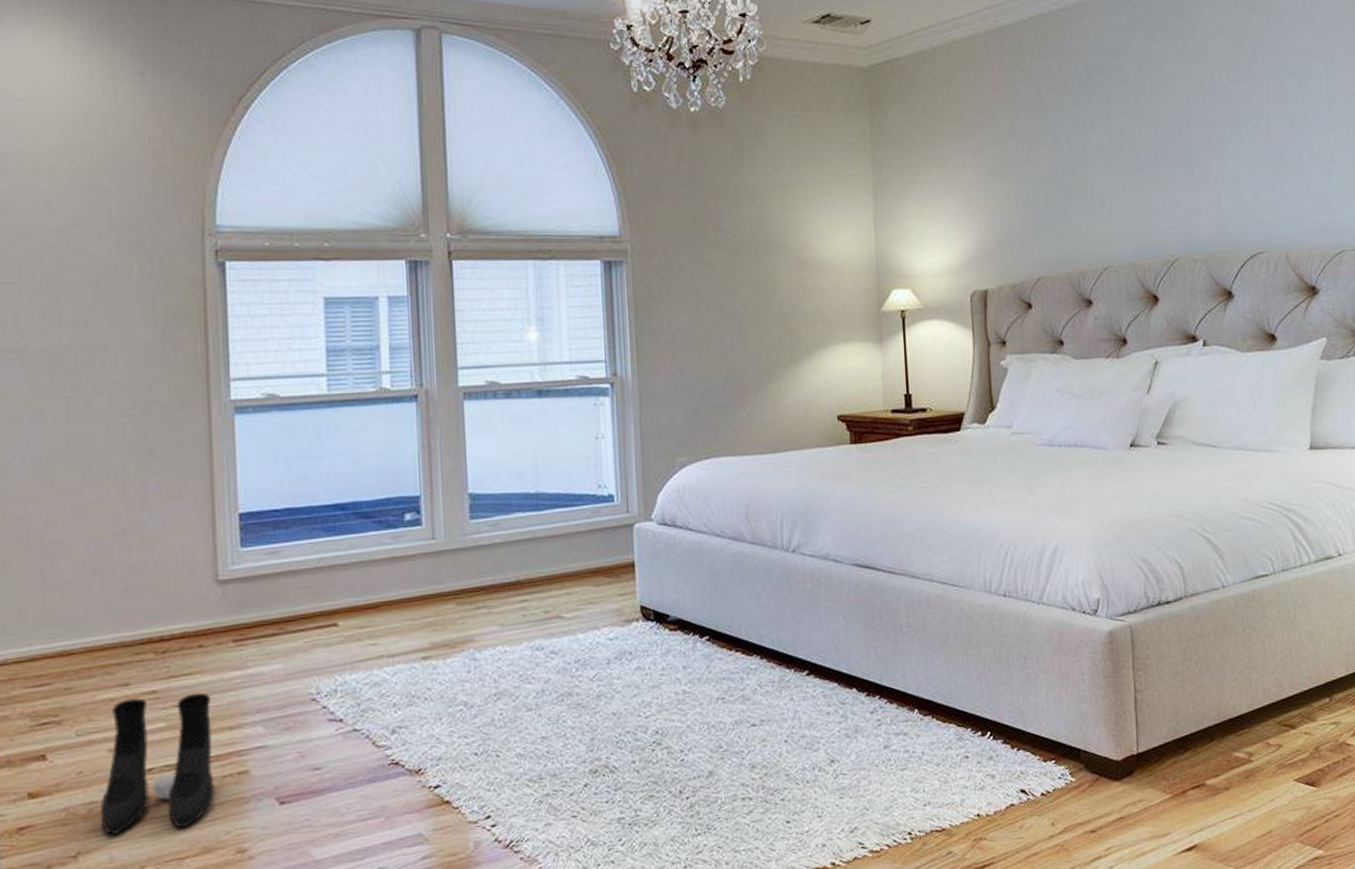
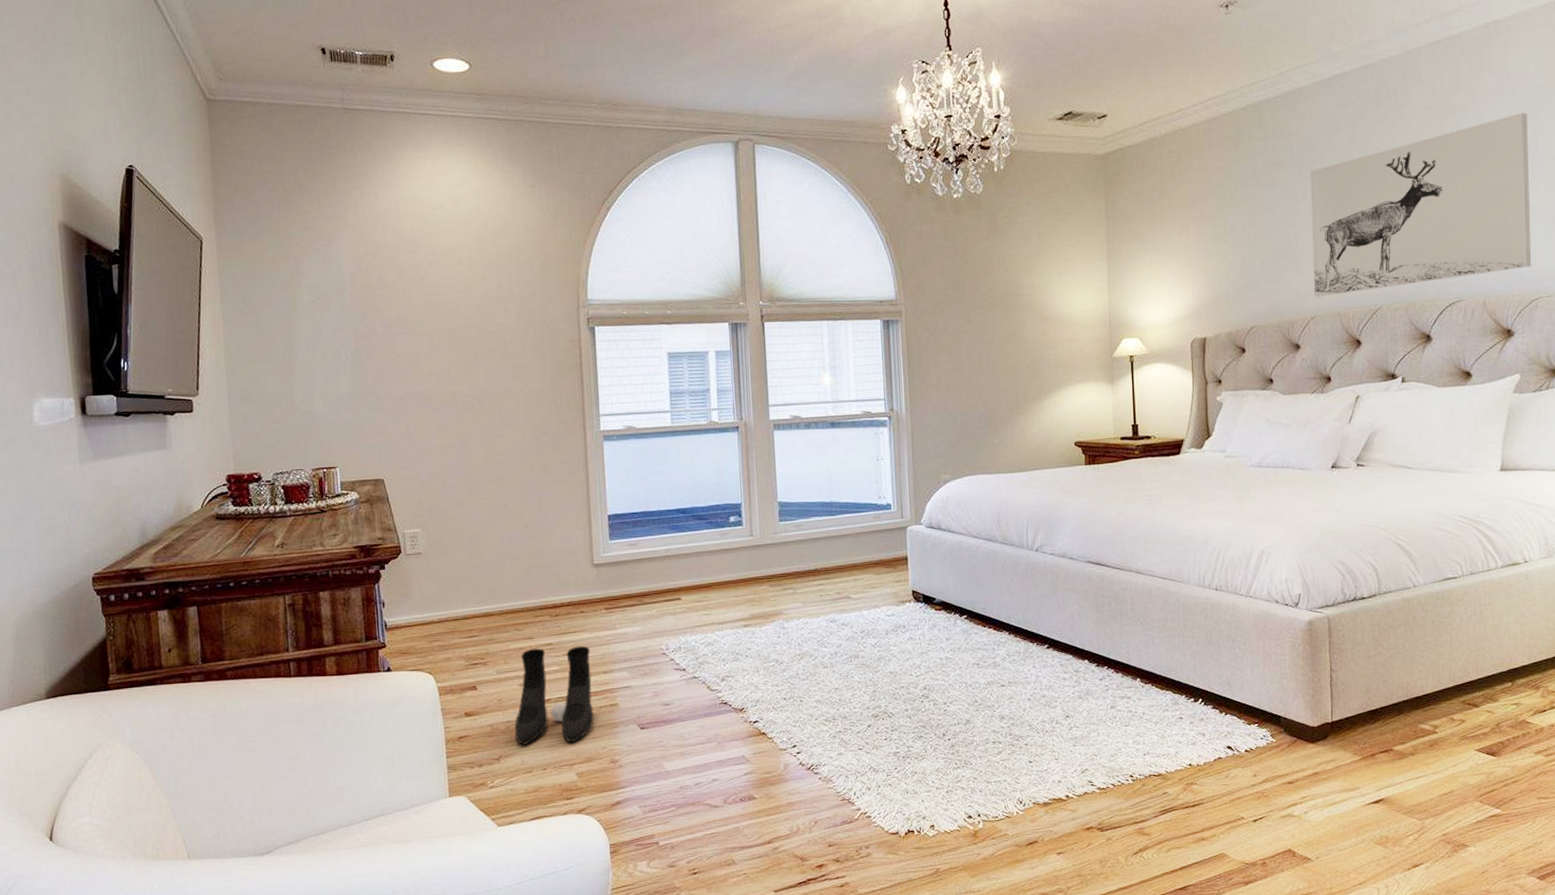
wall art: none [1098,42,1334,245] -> present [1309,113,1532,297]

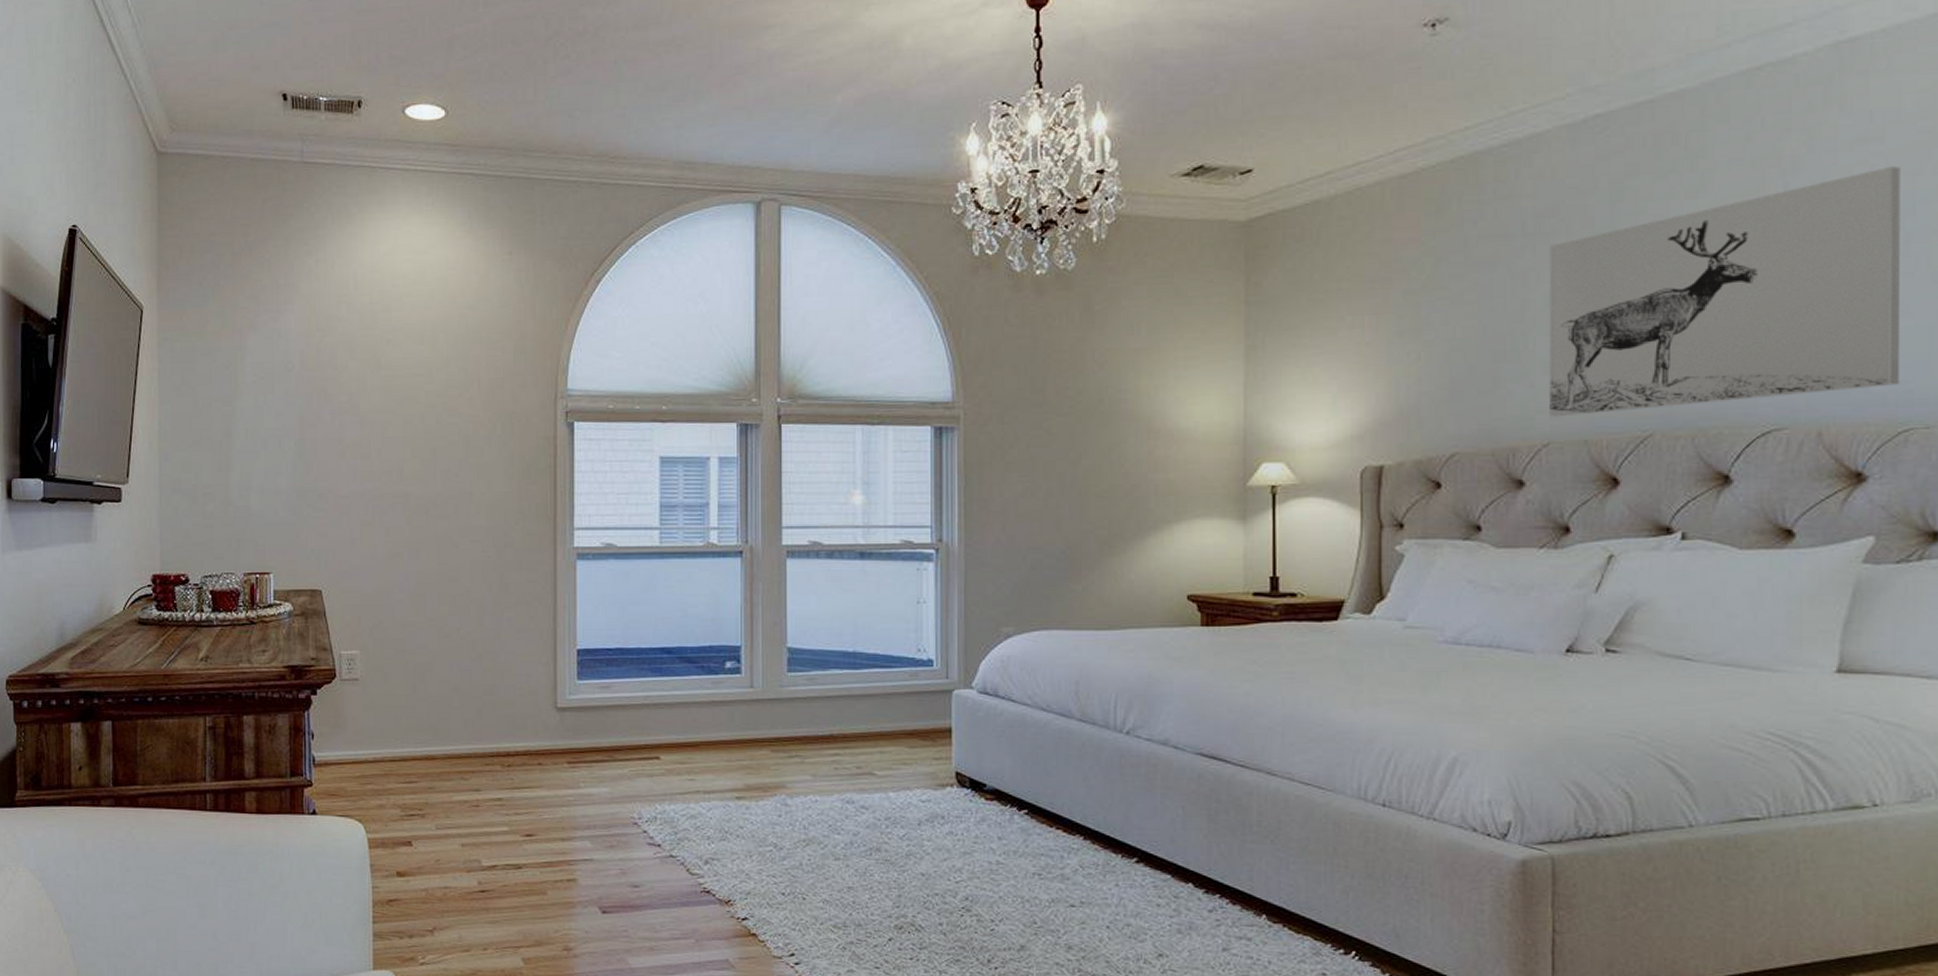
boots: present [514,645,594,745] -> none [452,803,547,921]

